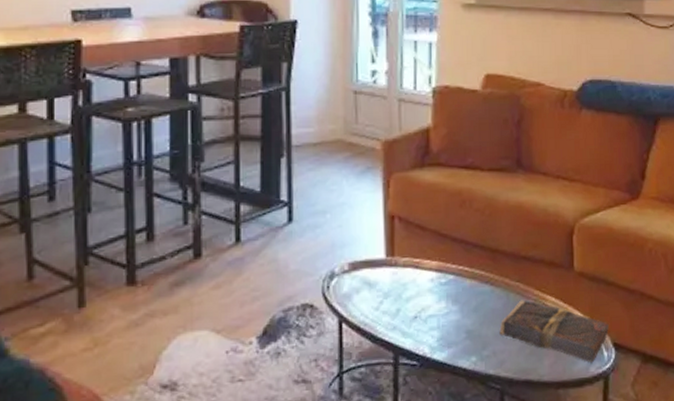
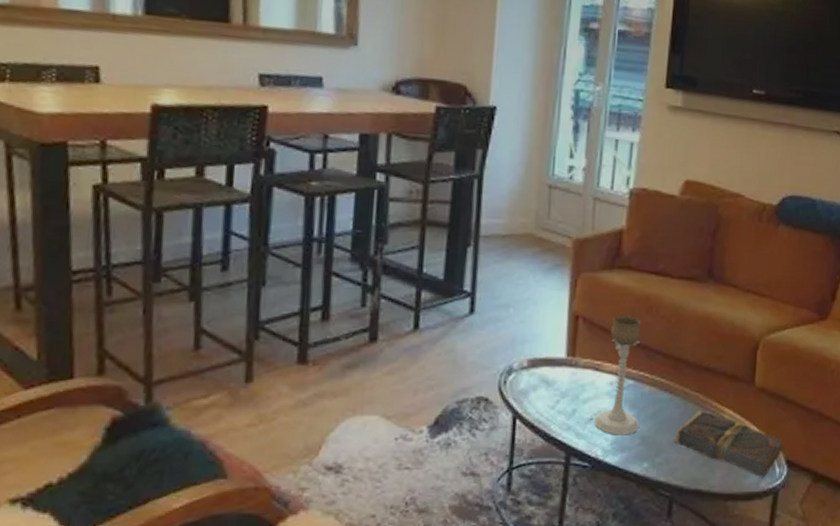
candle holder: none [418,212,464,332] -> present [593,315,641,435]

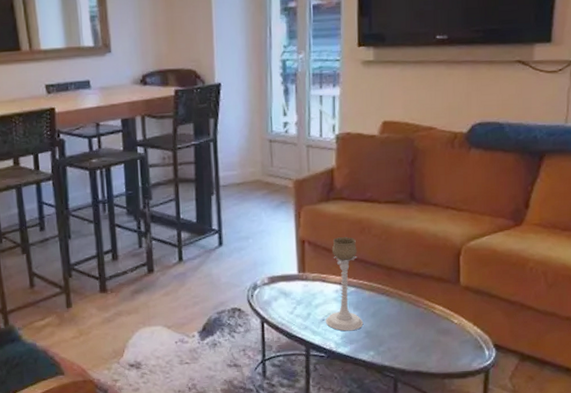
book: present [674,410,784,478] -> none [394,308,490,360]

